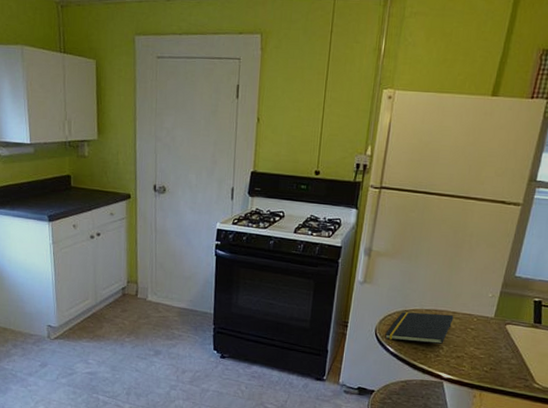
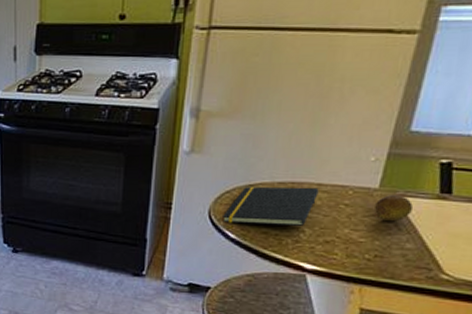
fruit: none [491,322,516,343] -> present [375,194,413,222]

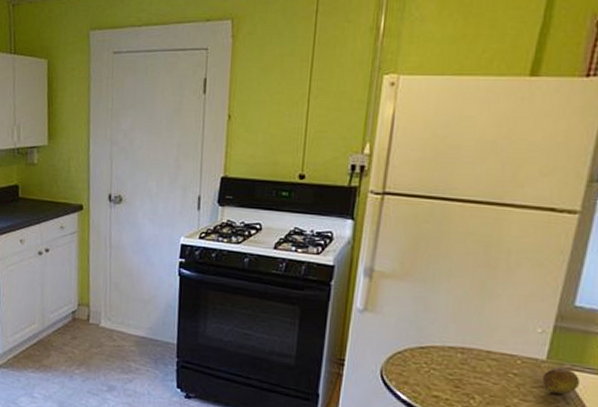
notepad: present [222,187,319,226] -> none [394,349,488,392]

